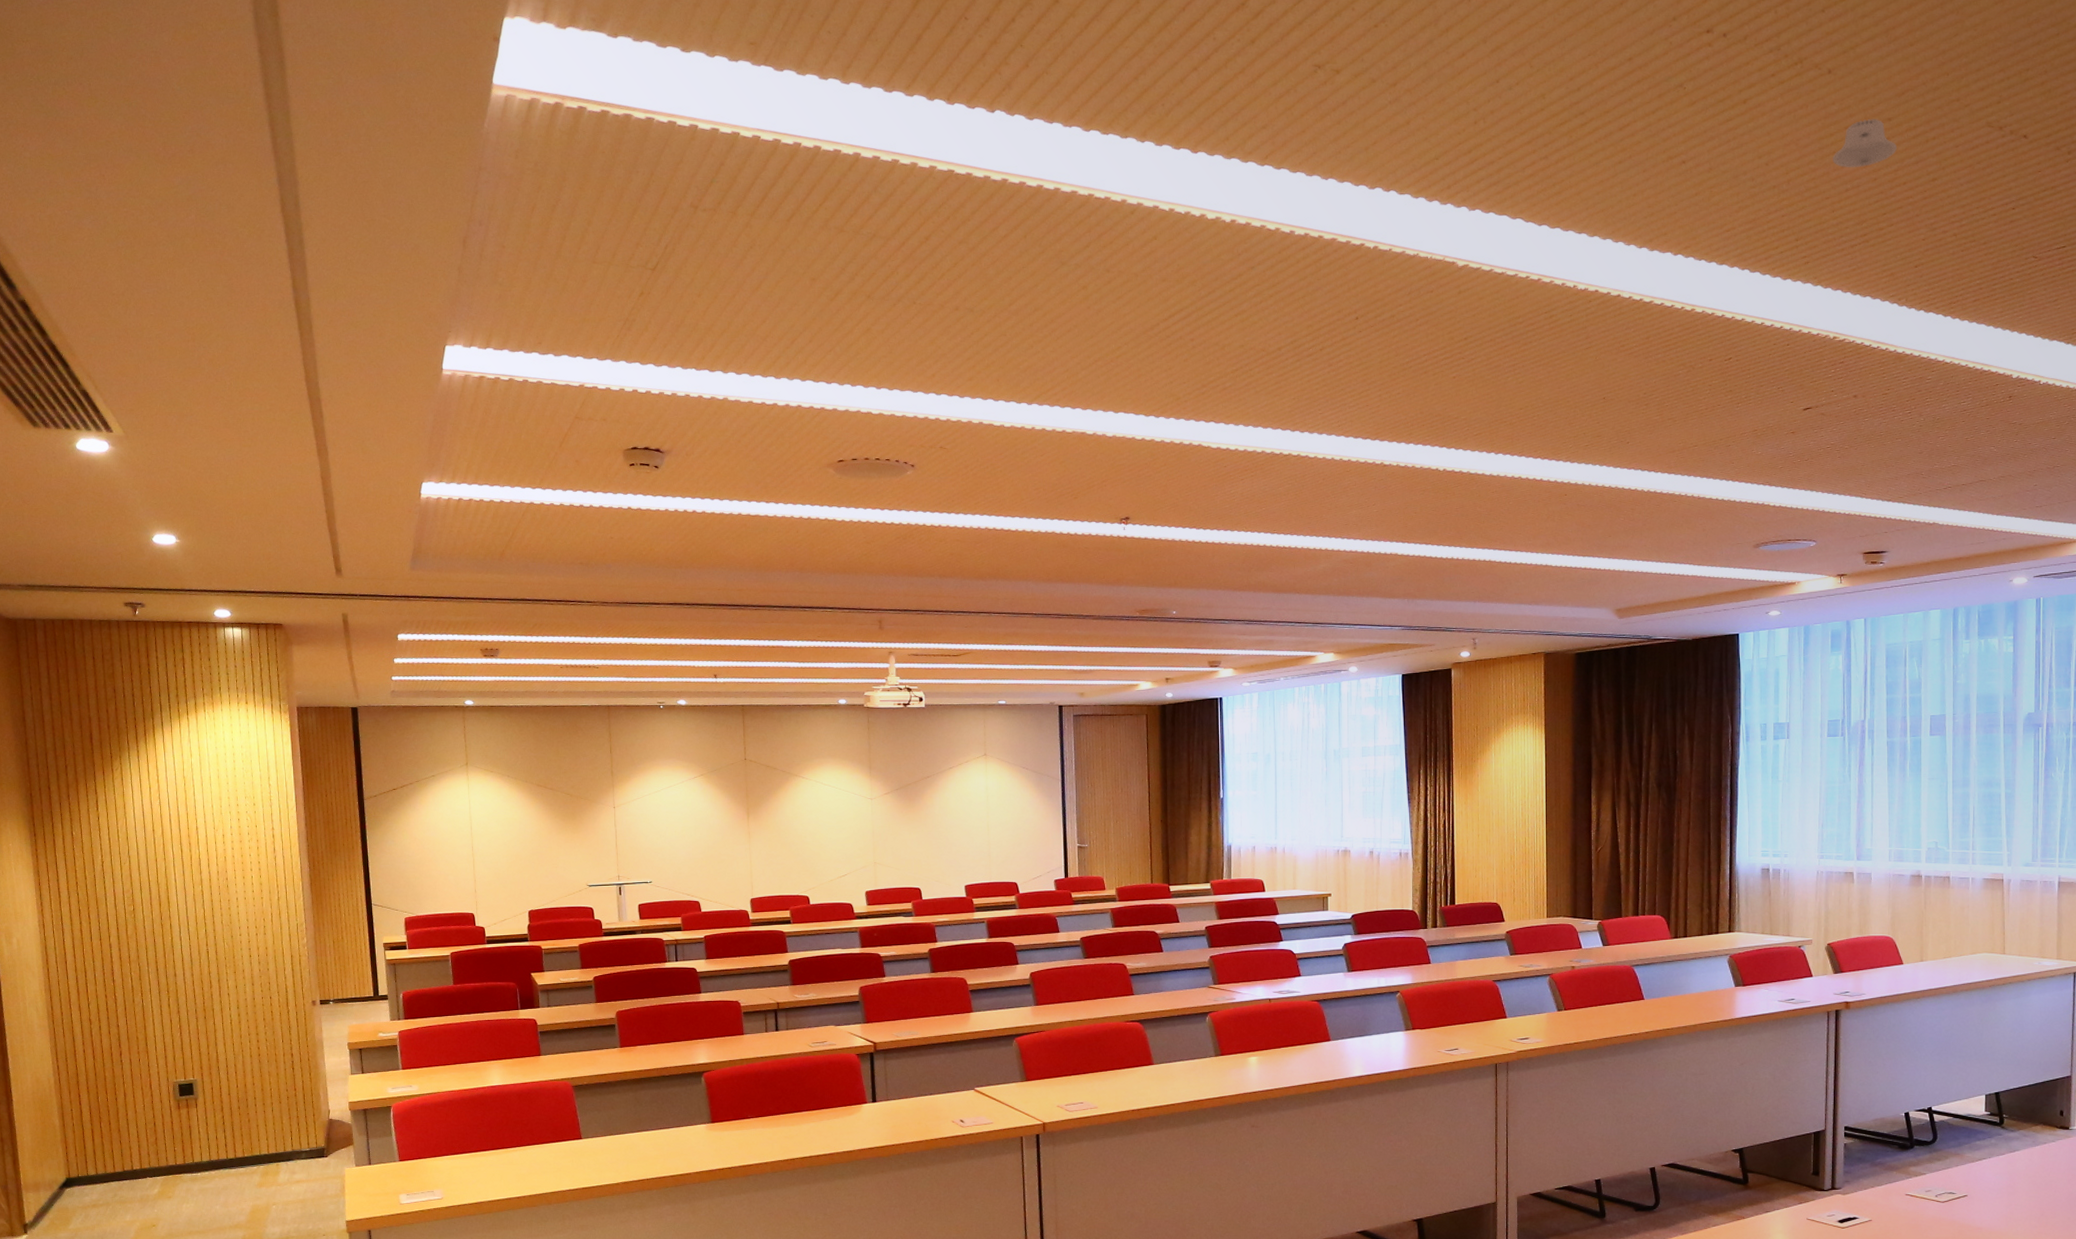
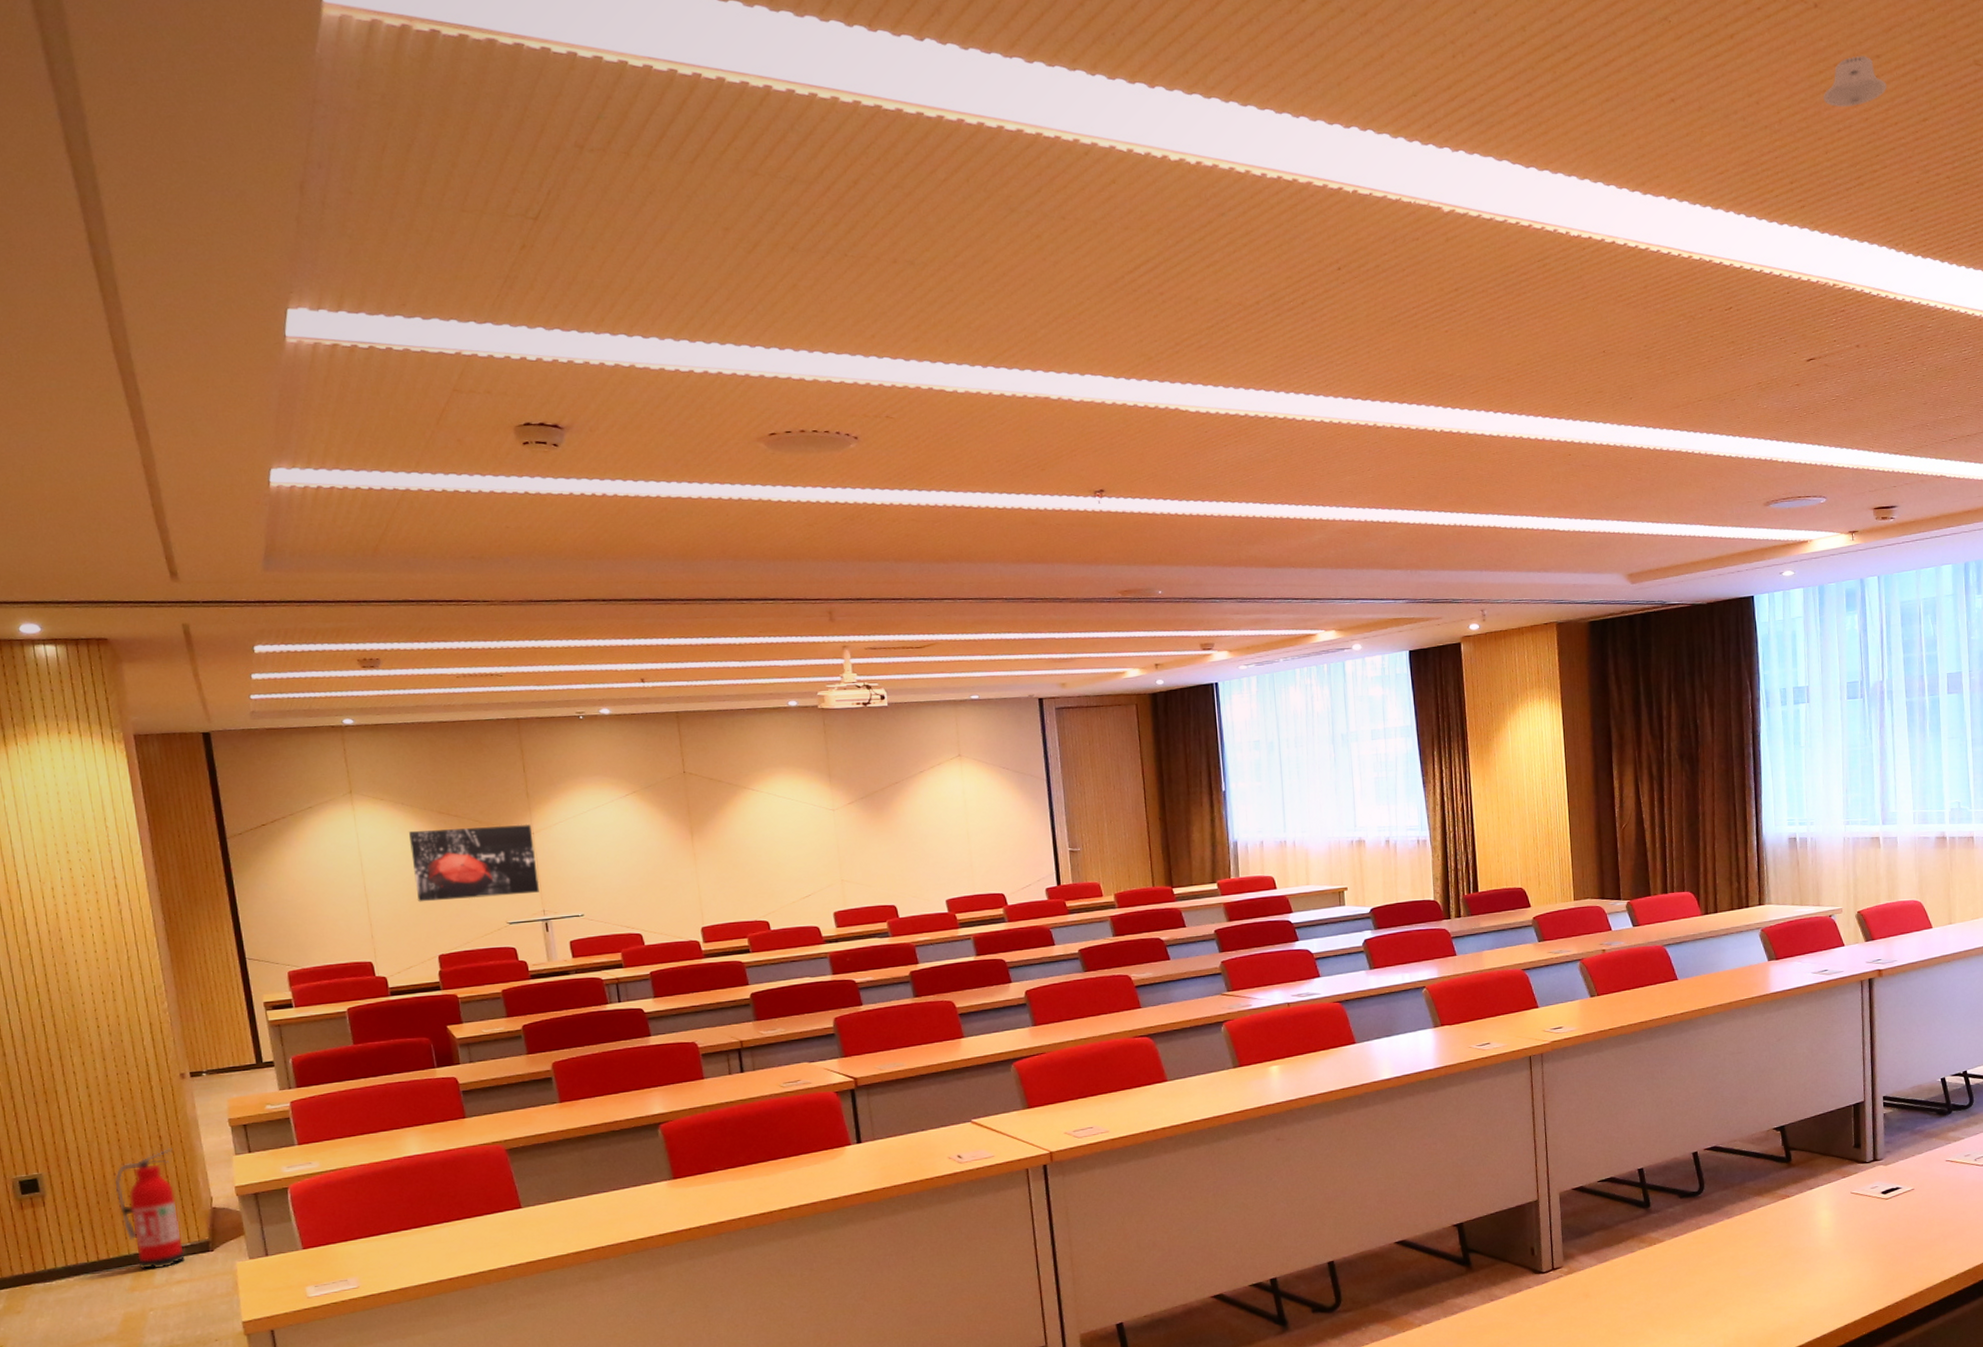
fire extinguisher: none [253,1064,305,1169] -> present [114,1147,185,1270]
wall art: none [512,799,617,863] -> present [409,824,540,902]

